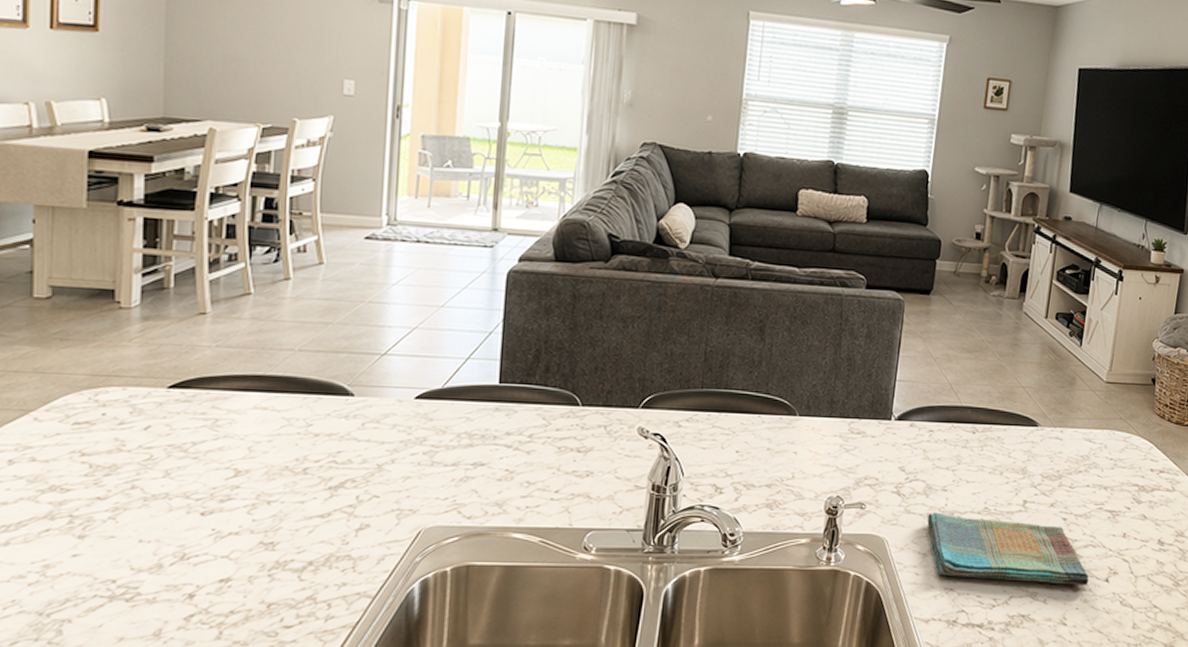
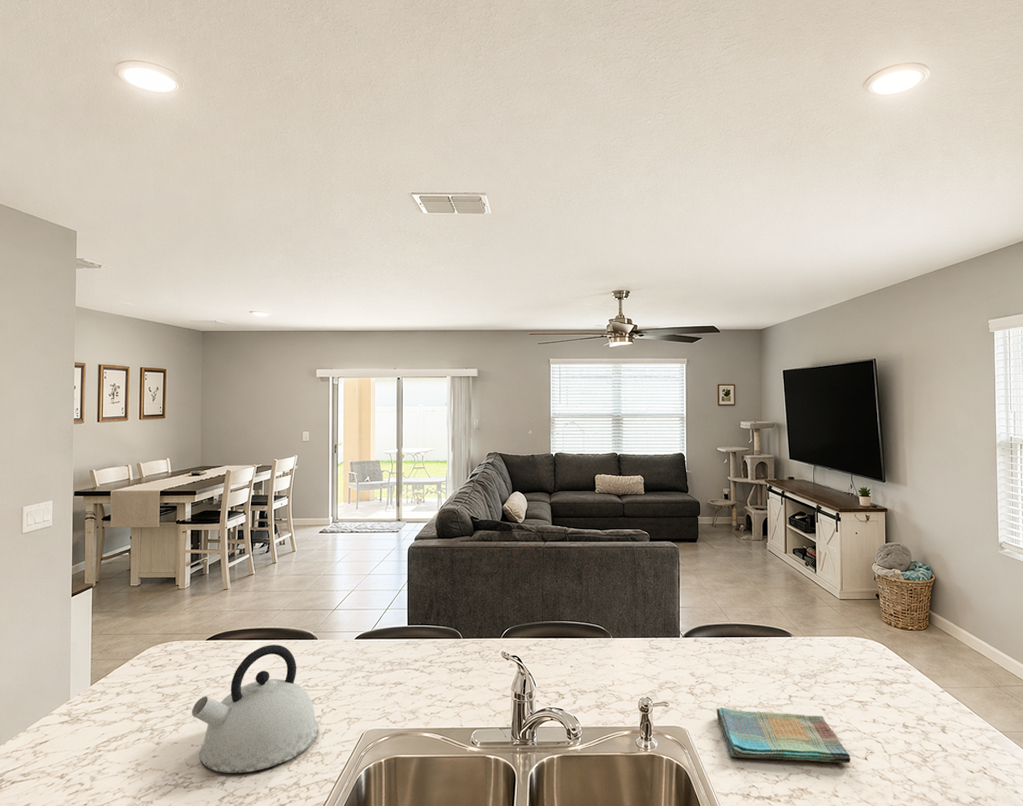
kettle: none [139,400,350,582] -> present [191,645,318,773]

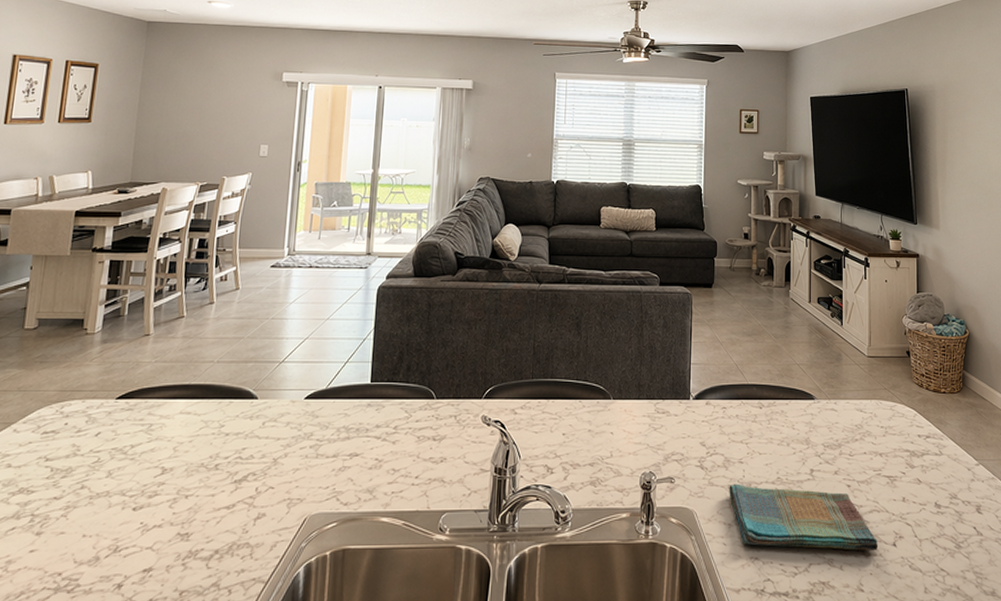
kettle: present [191,645,318,773] -> none [86,405,250,572]

